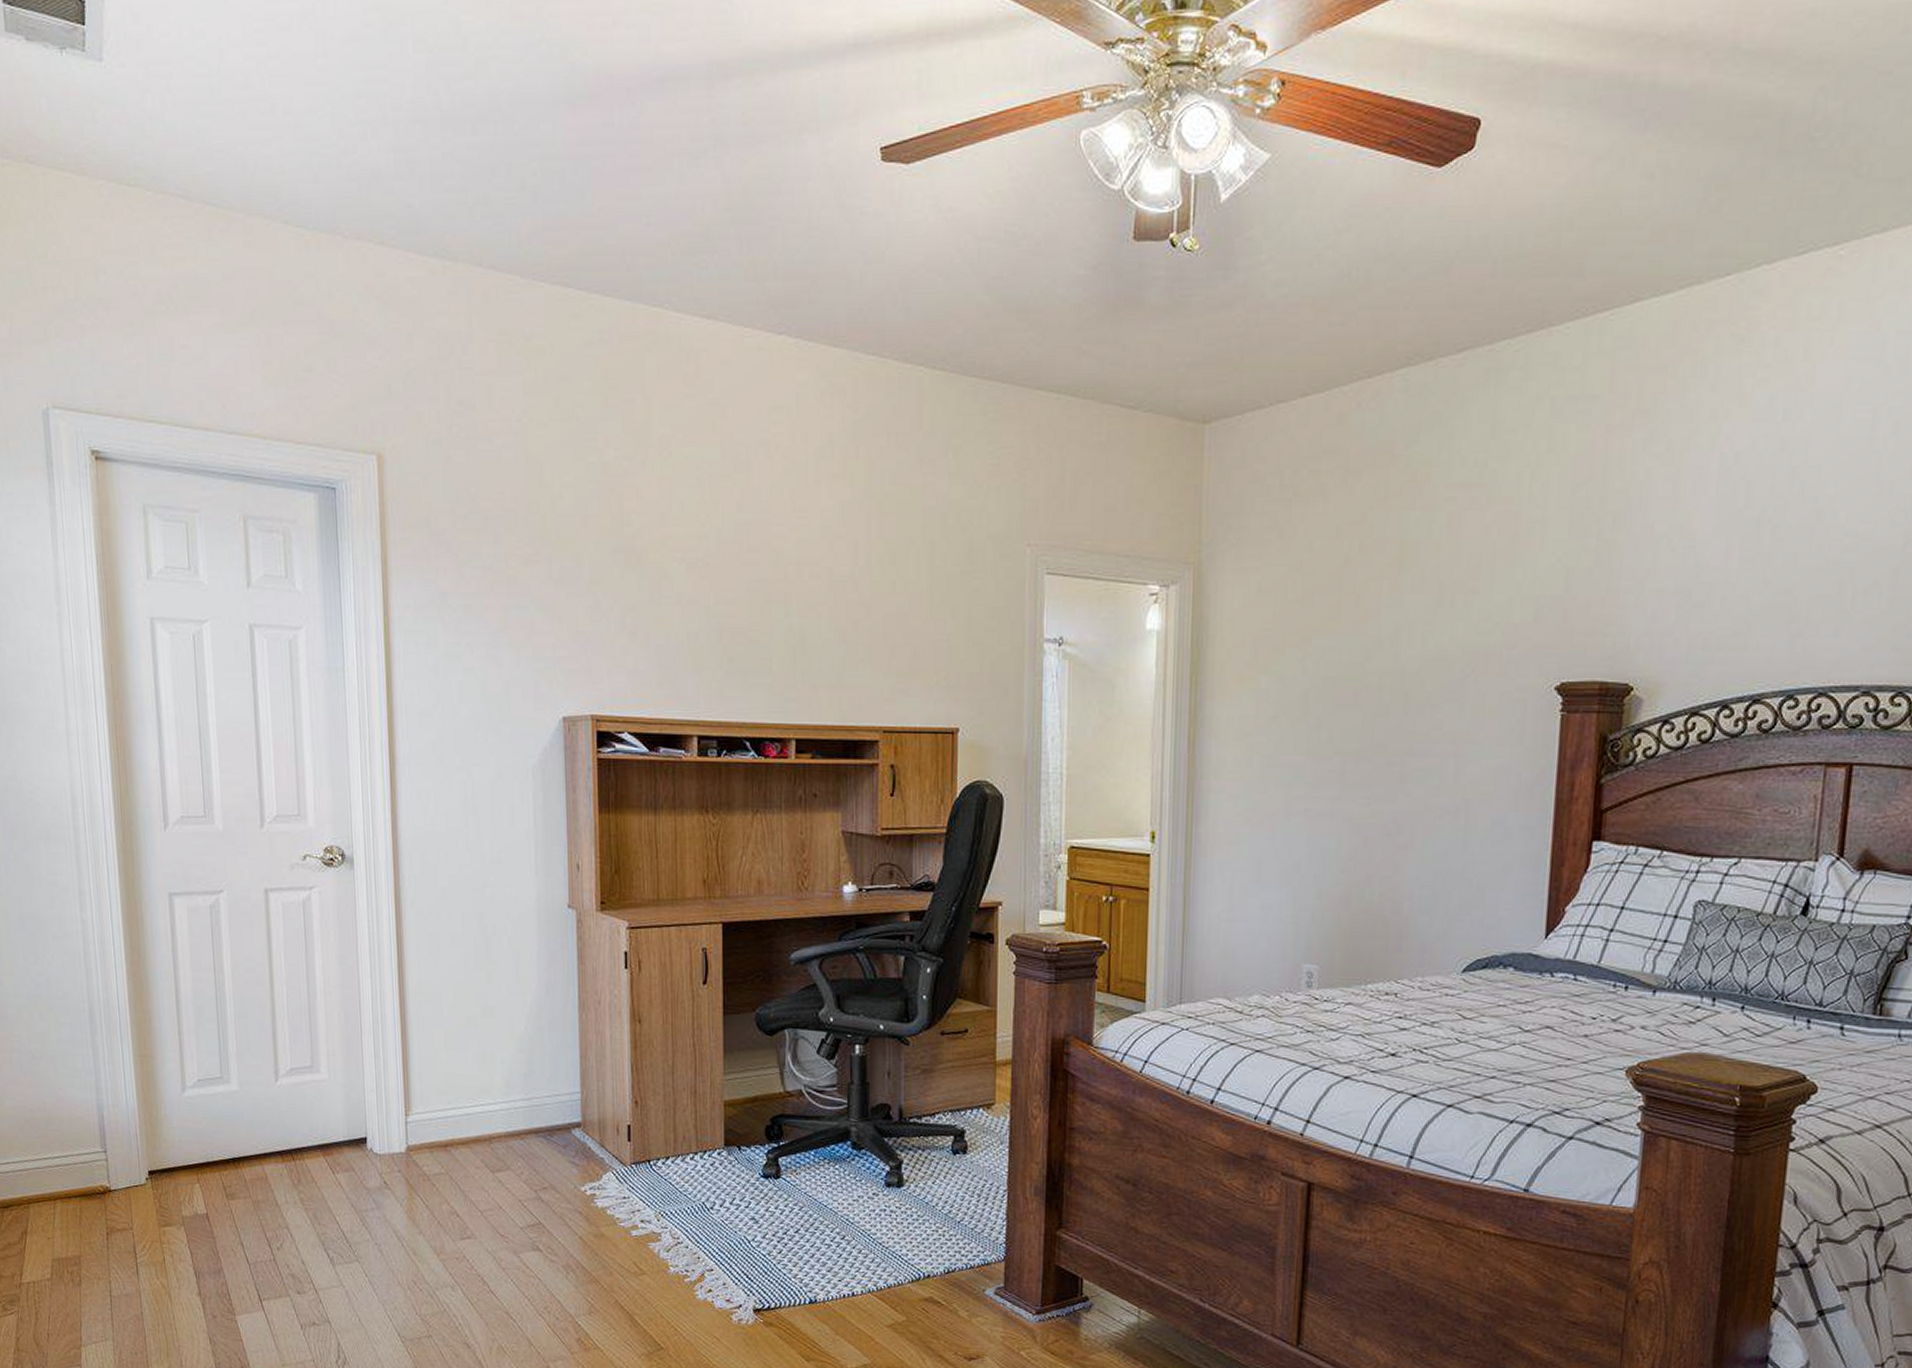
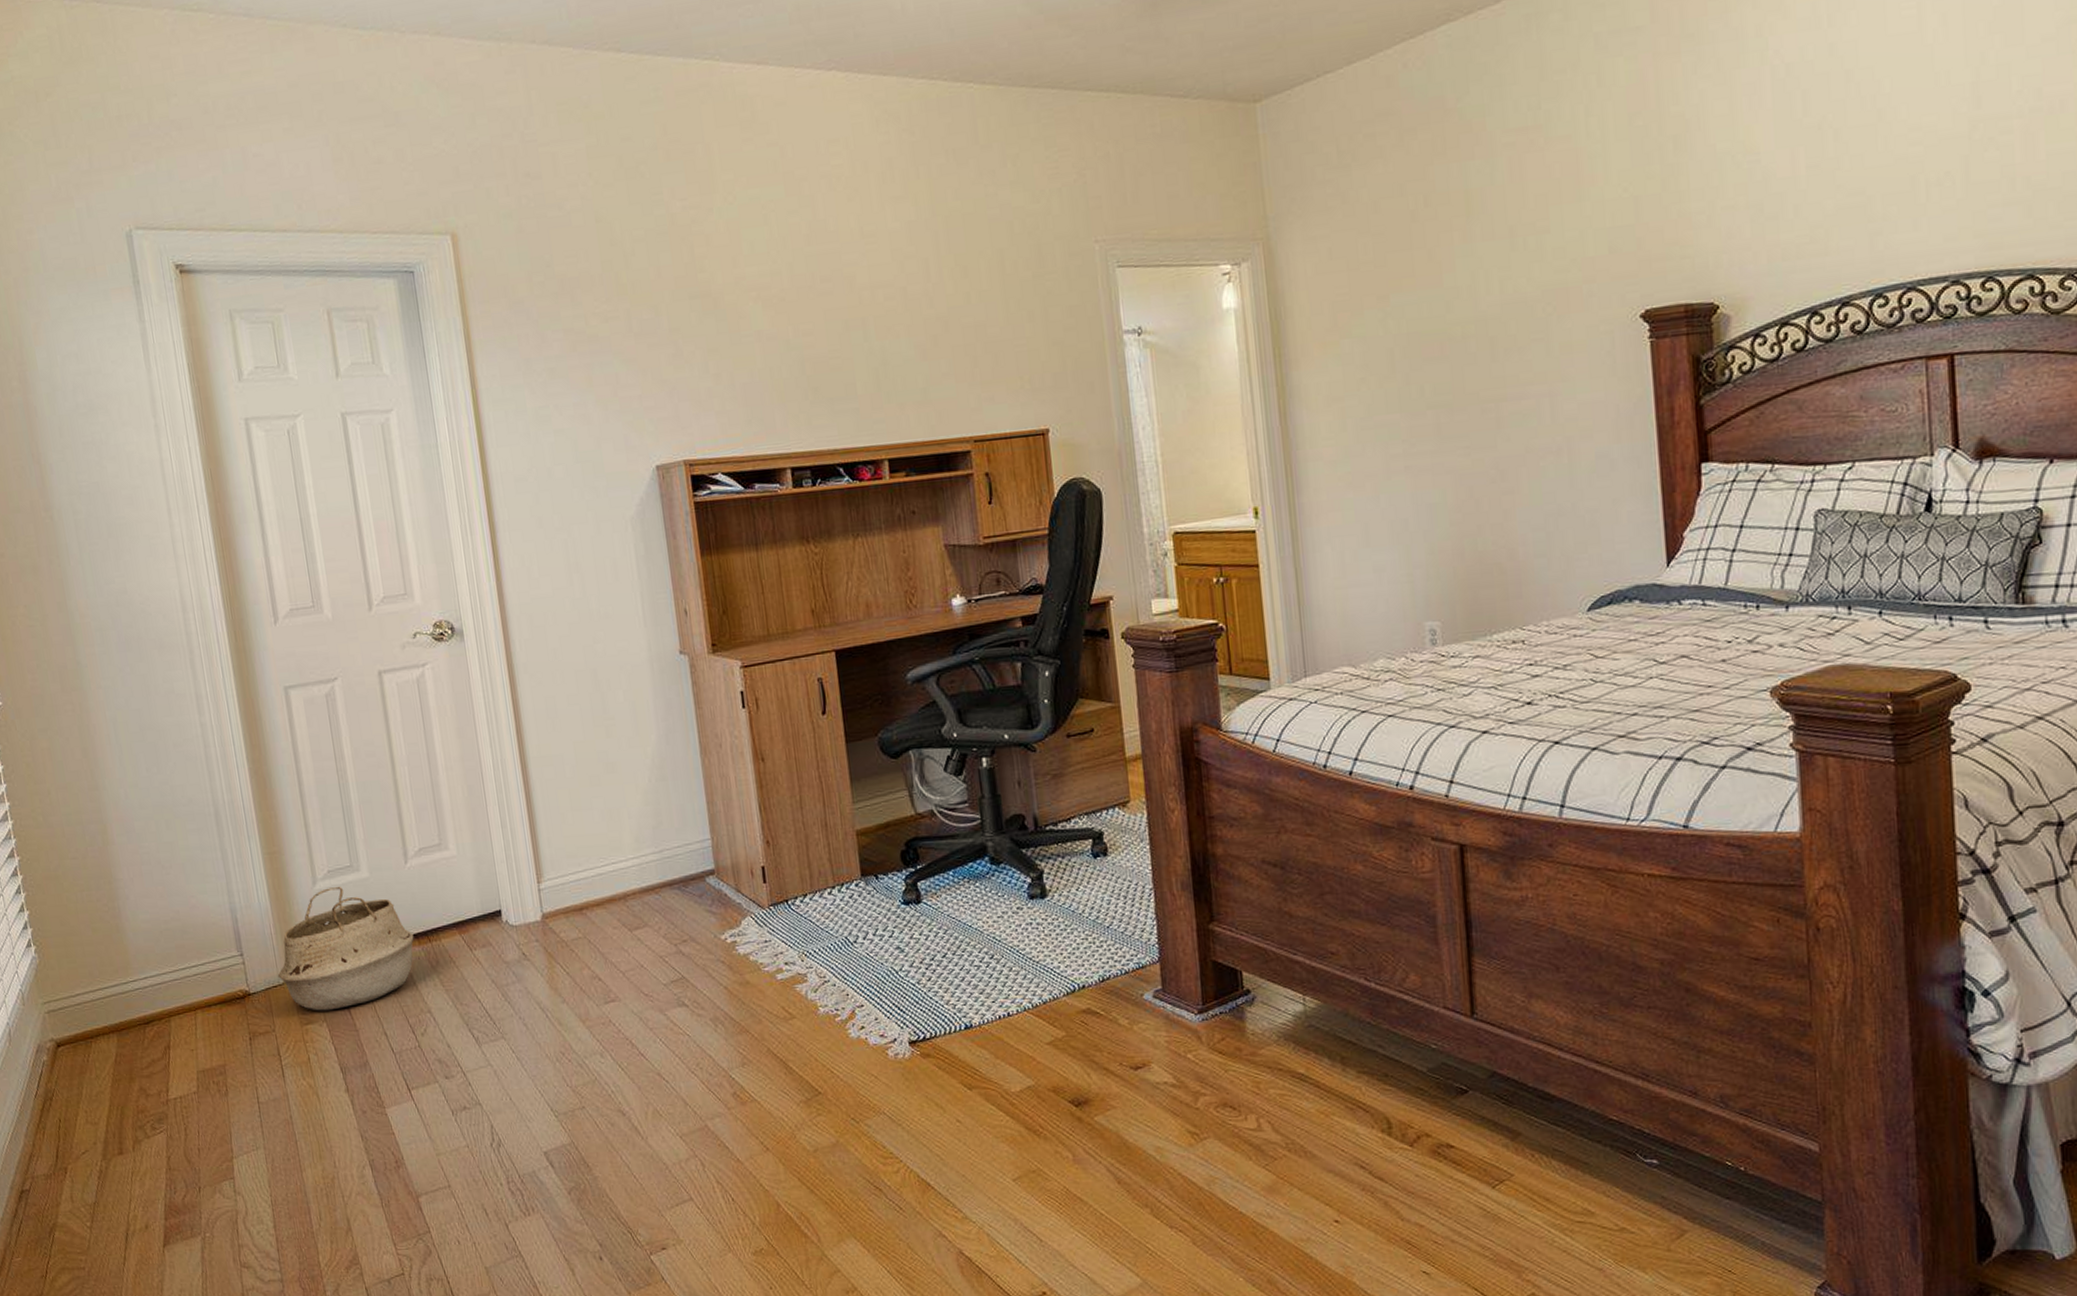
woven basket: none [139,1096,278,1216] -> present [277,887,414,1011]

